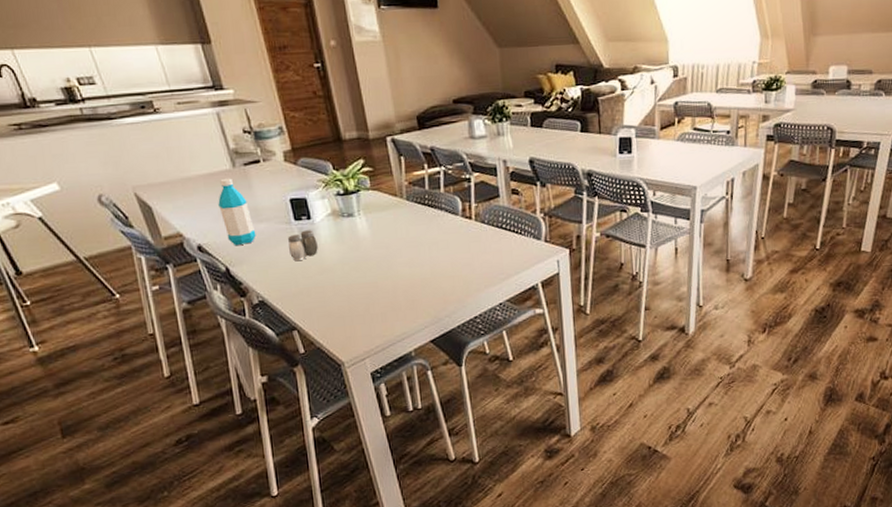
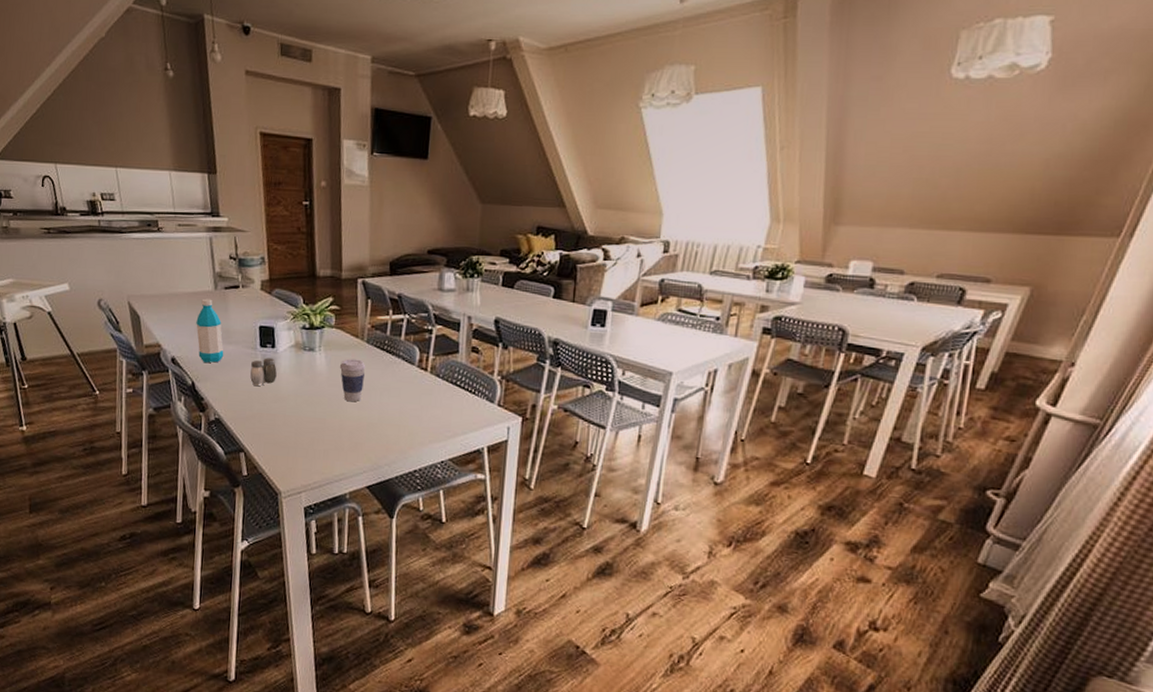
coffee cup: none [382,218,411,262] -> present [339,358,366,402]

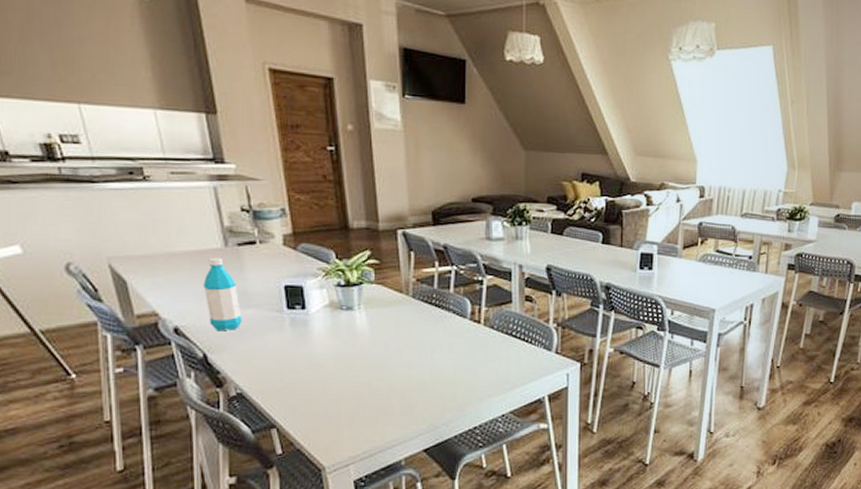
salt and pepper shaker: present [250,358,277,387] -> none [278,320,310,353]
coffee cup: present [339,358,366,402] -> none [383,316,414,362]

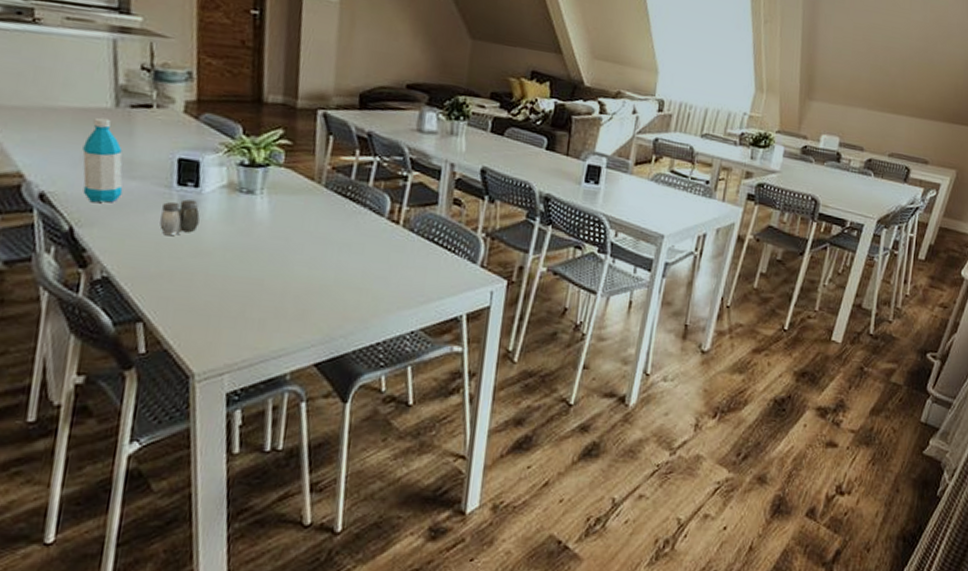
salt and pepper shaker: none [278,320,310,353] -> present [160,199,200,236]

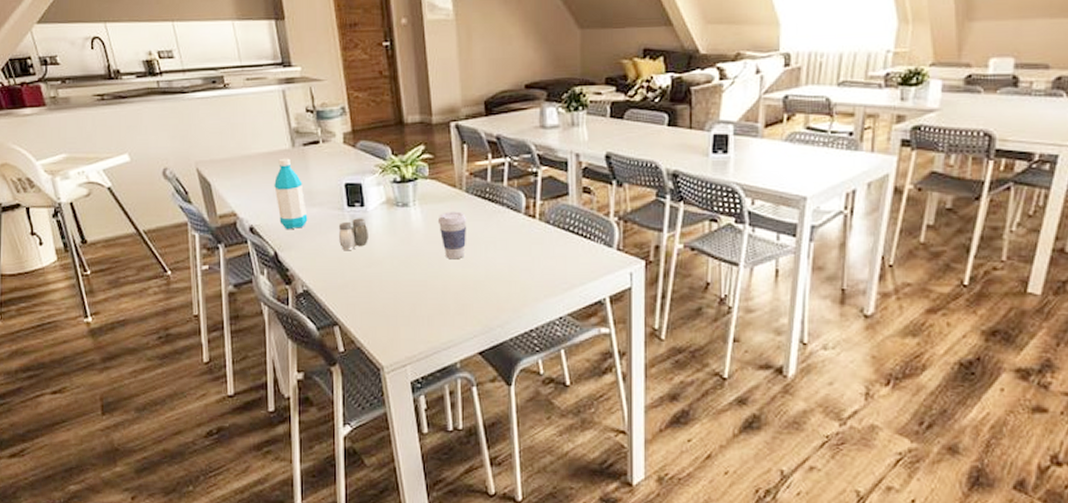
coffee cup: none [286,205,322,259] -> present [437,211,467,260]

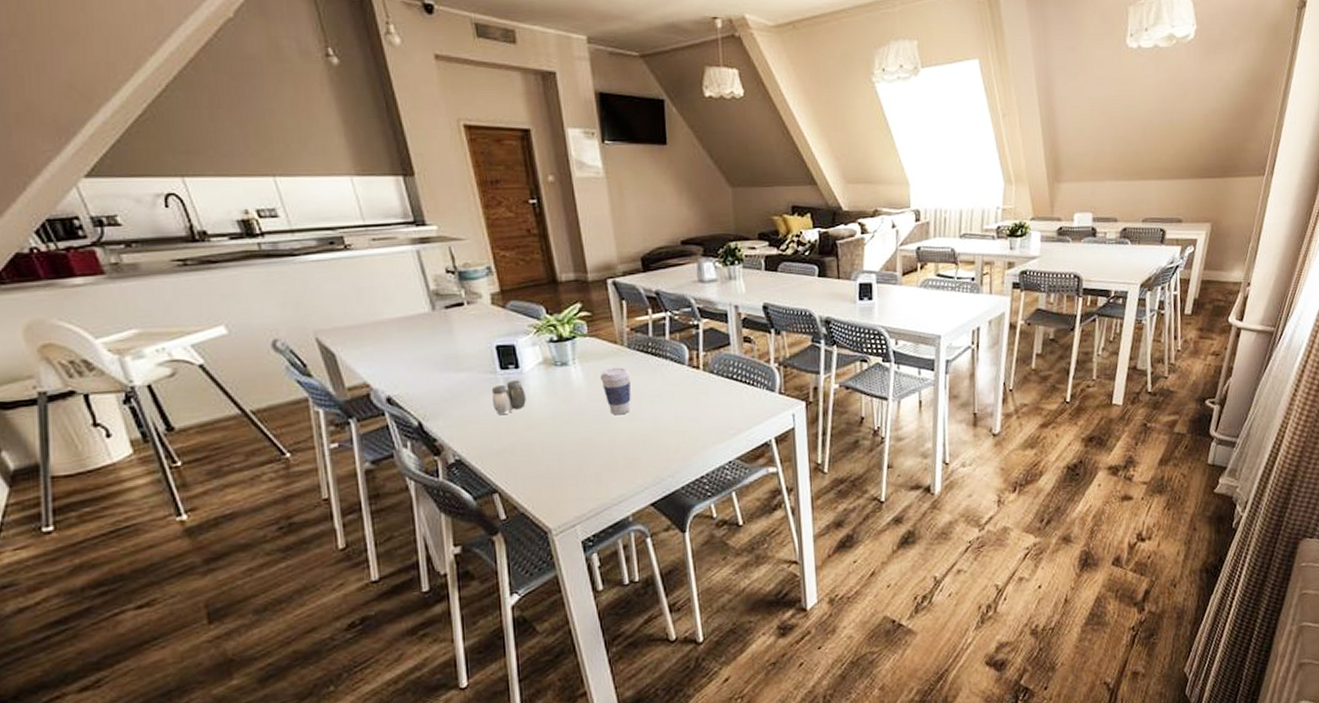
water bottle: present [274,158,308,230] -> none [413,322,456,398]

